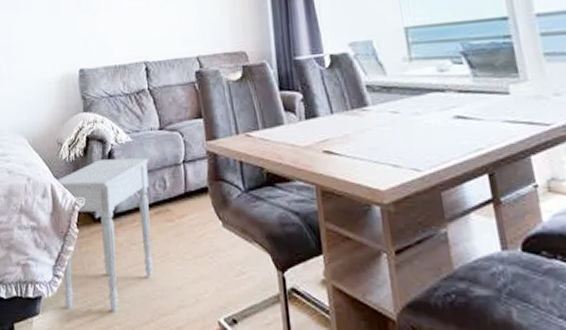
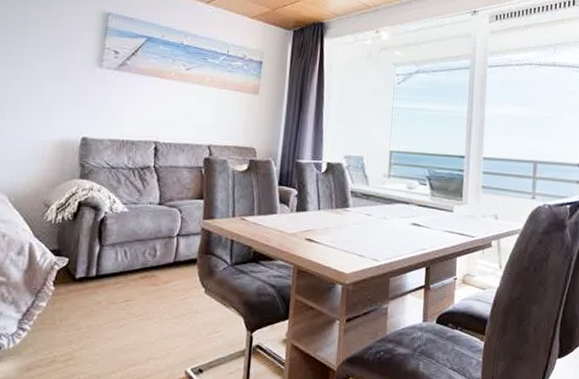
nightstand: present [57,158,153,312] -> none [26,225,143,363]

